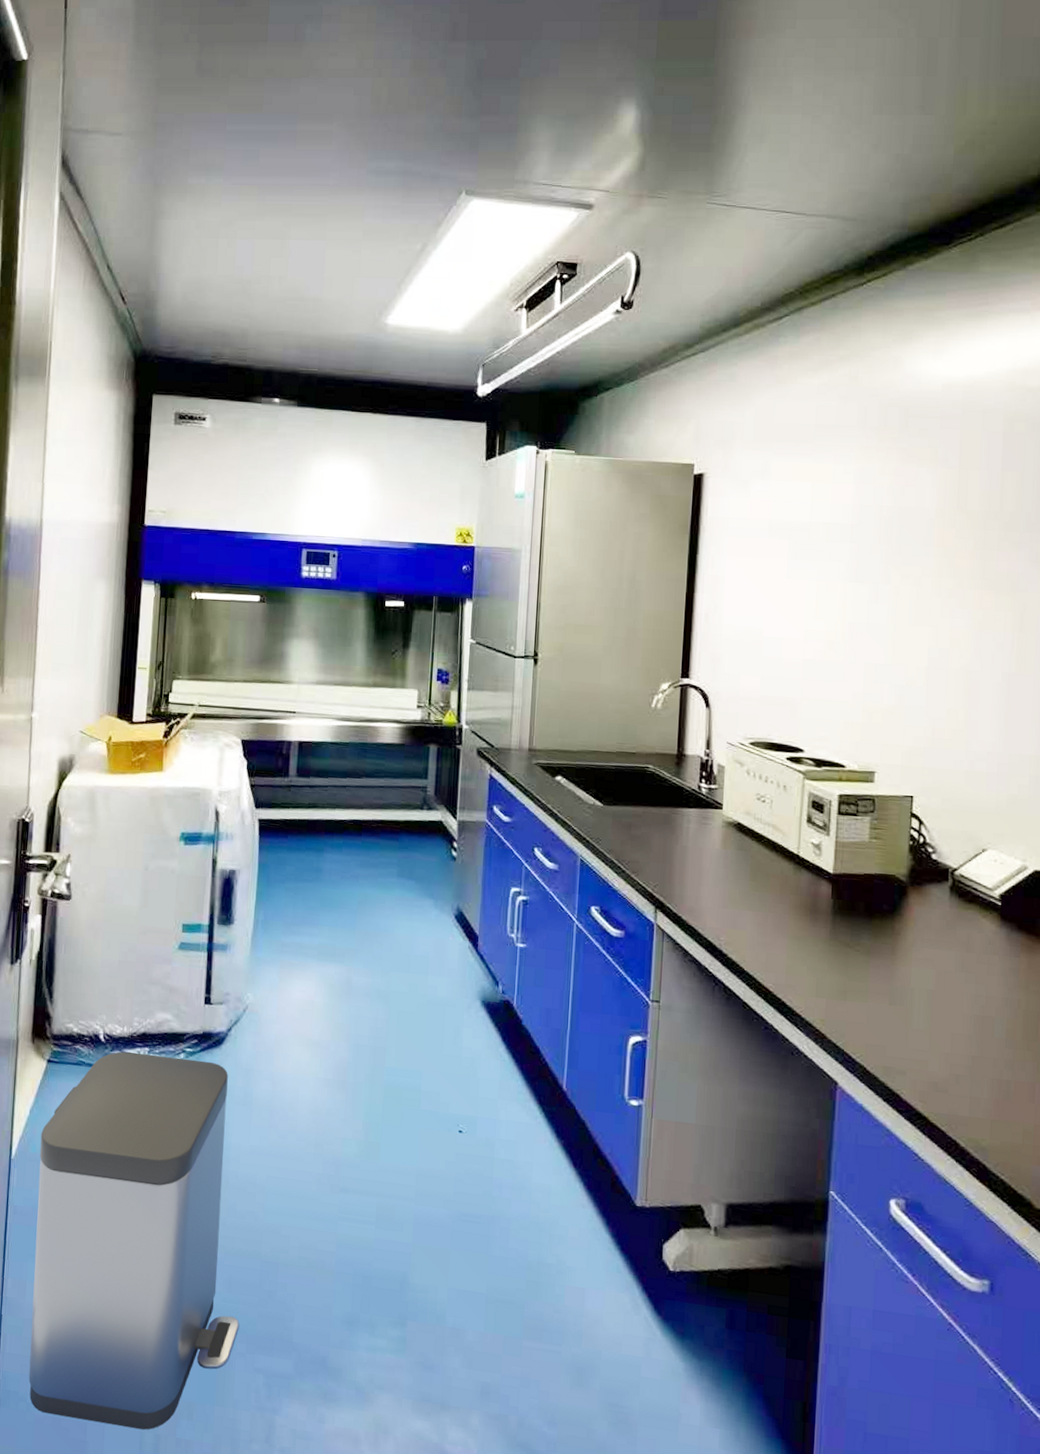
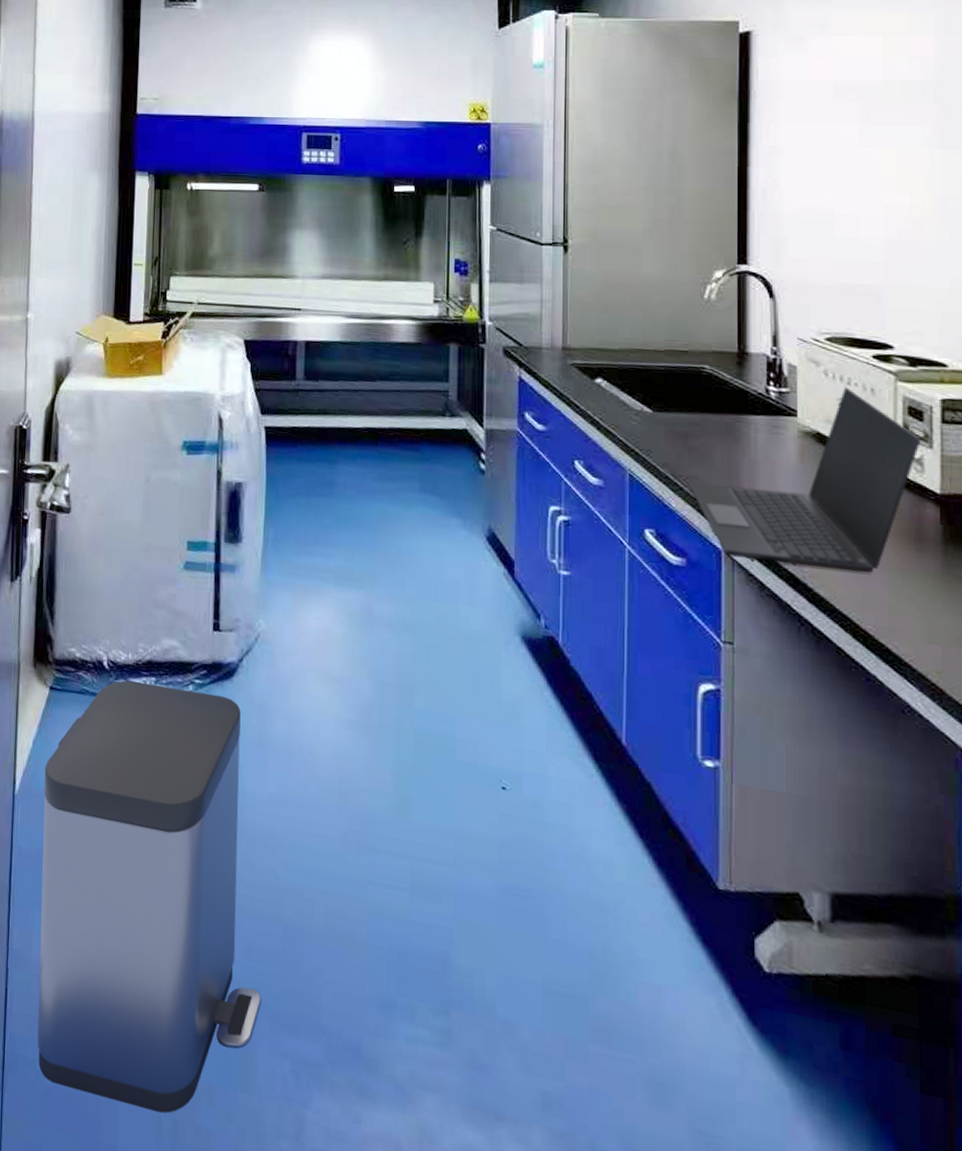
laptop: none [629,784,821,940] -> present [688,386,921,573]

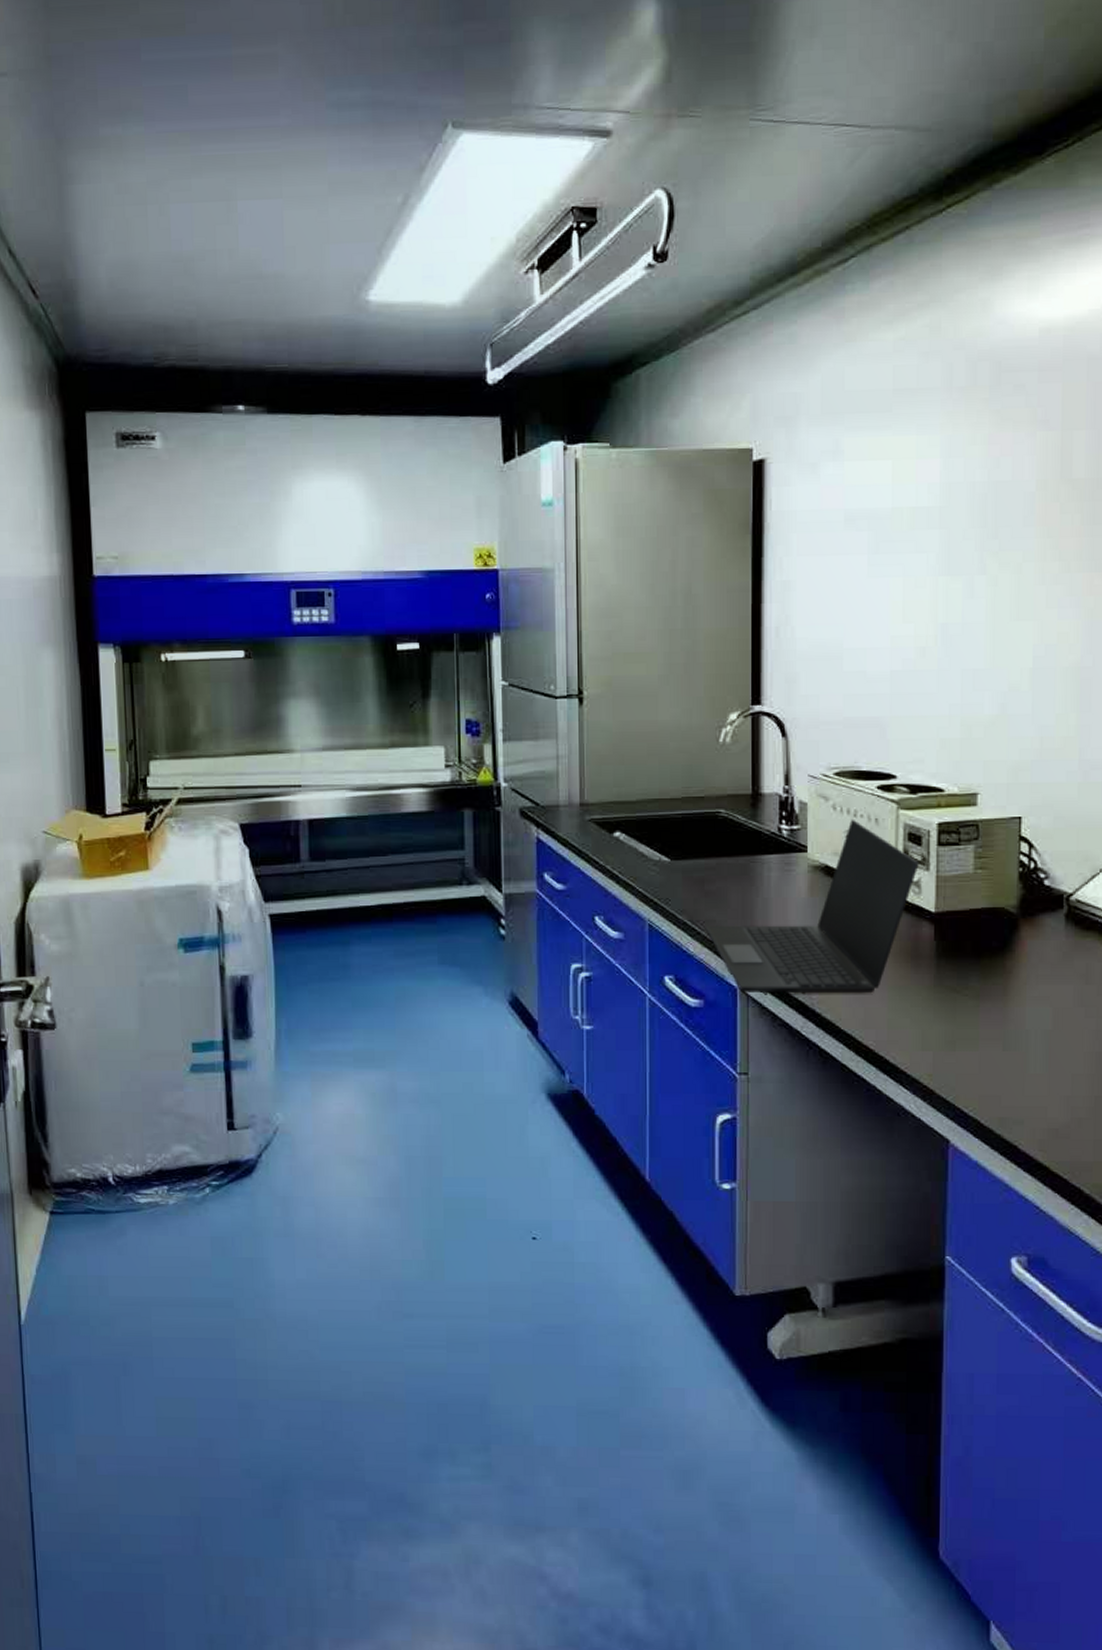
pedal bin: present [37,680,262,1114] -> none [52,1192,304,1593]

